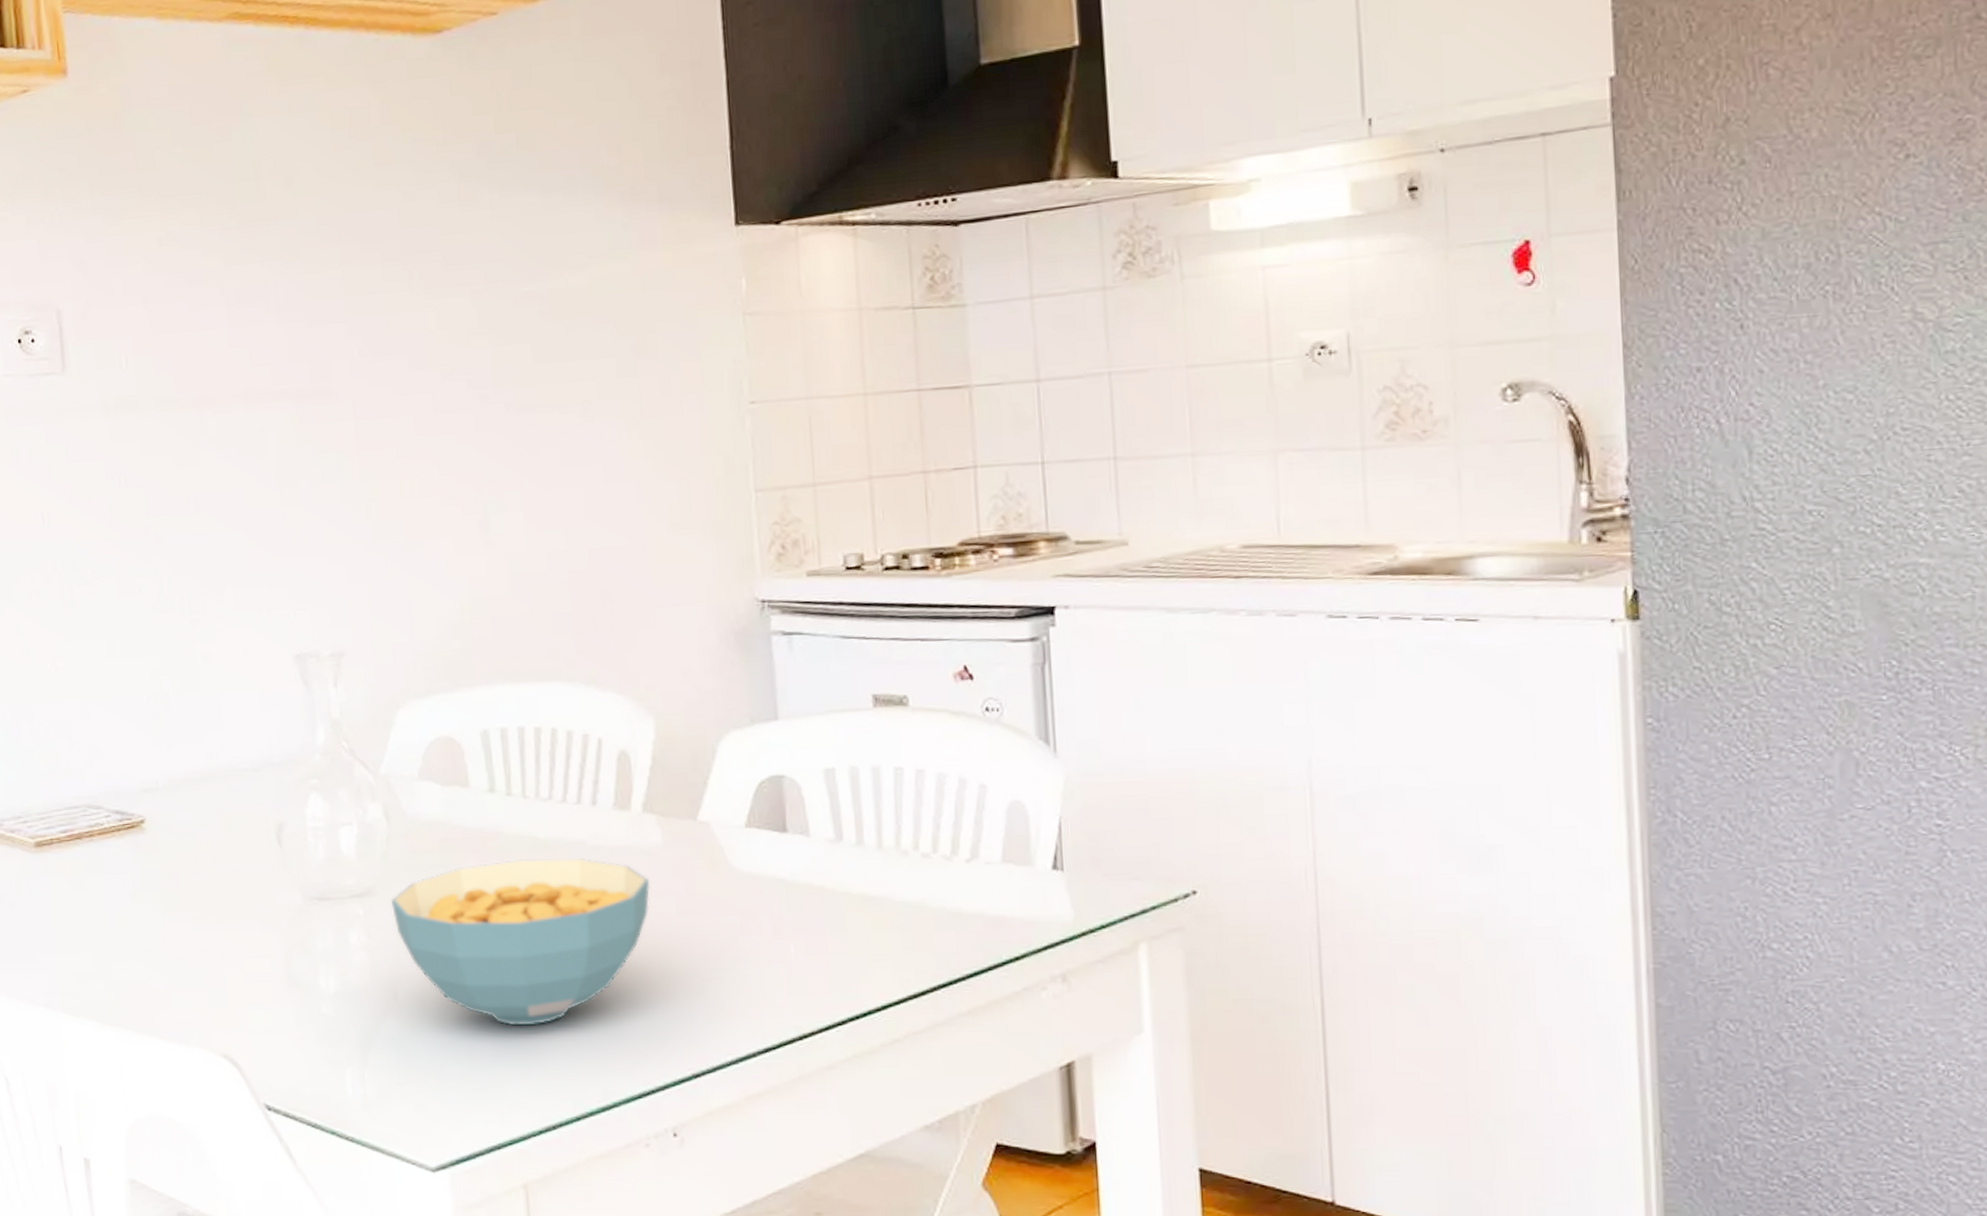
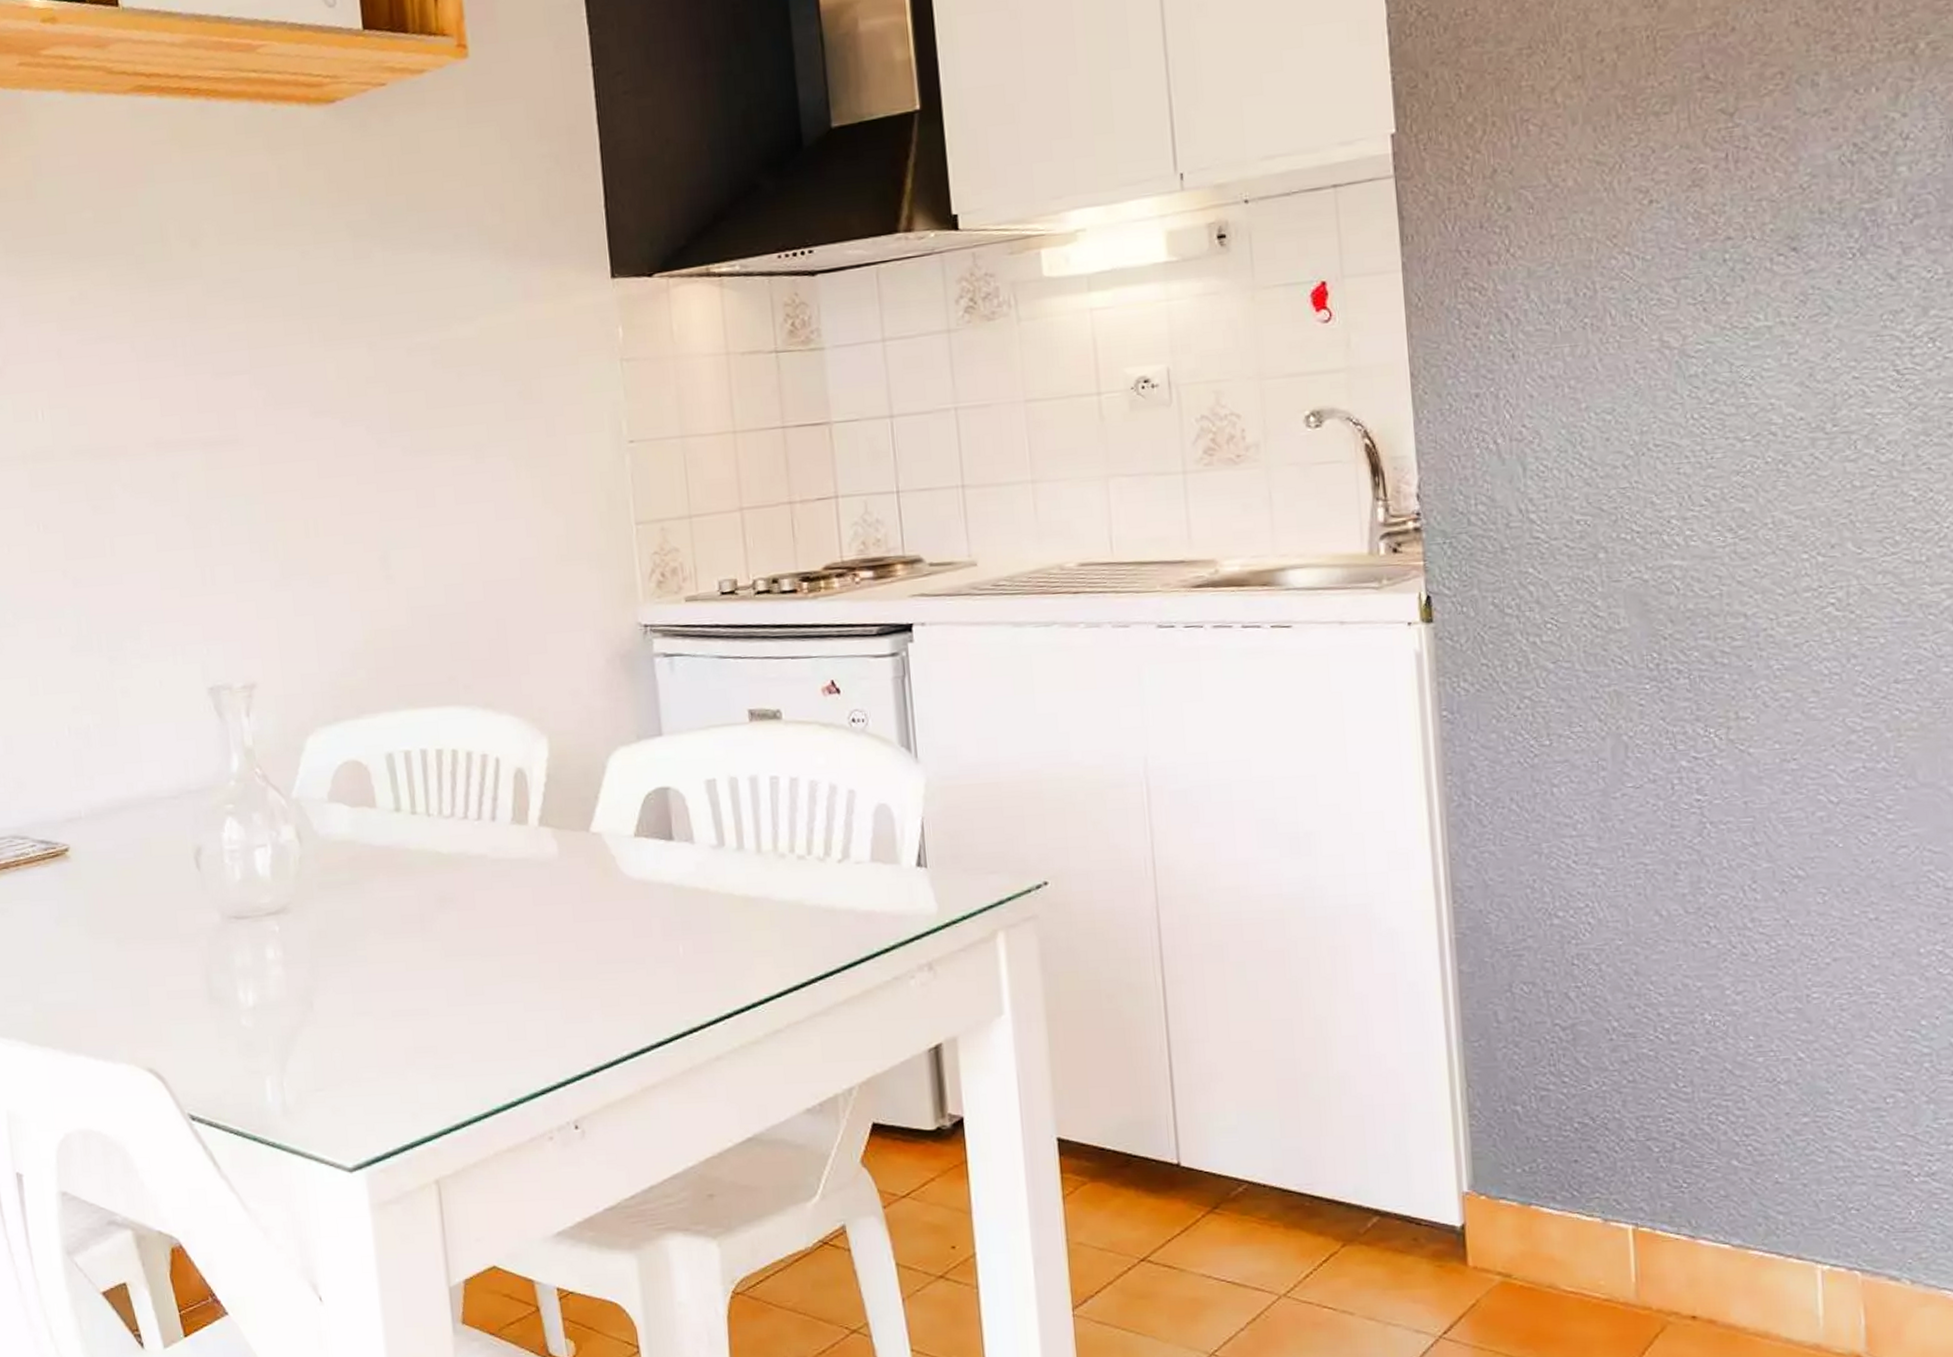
cereal bowl: present [390,857,651,1026] -> none [304,870,548,1031]

